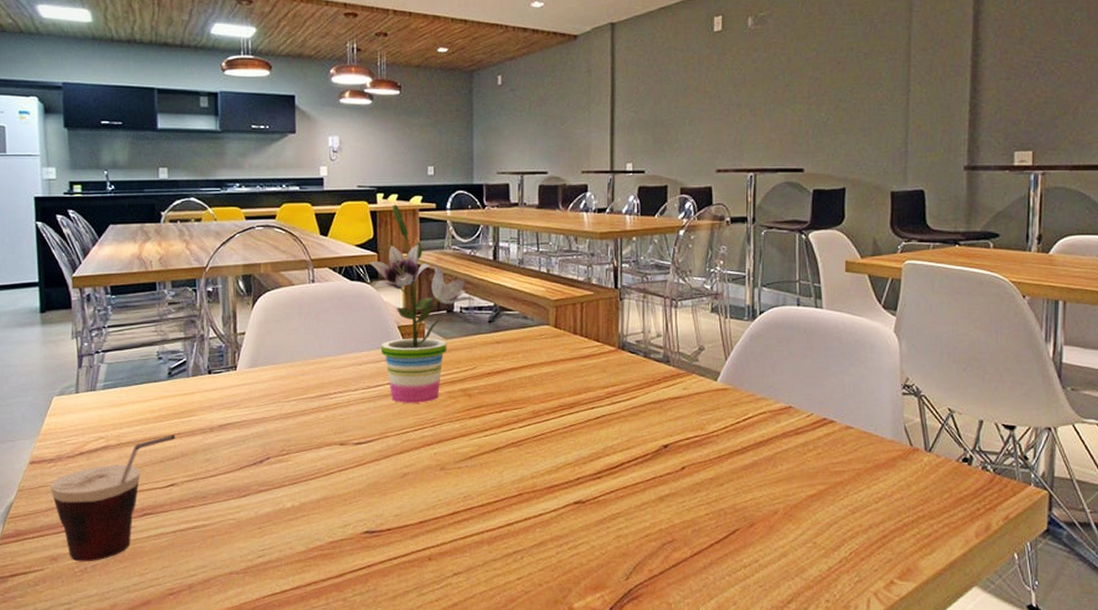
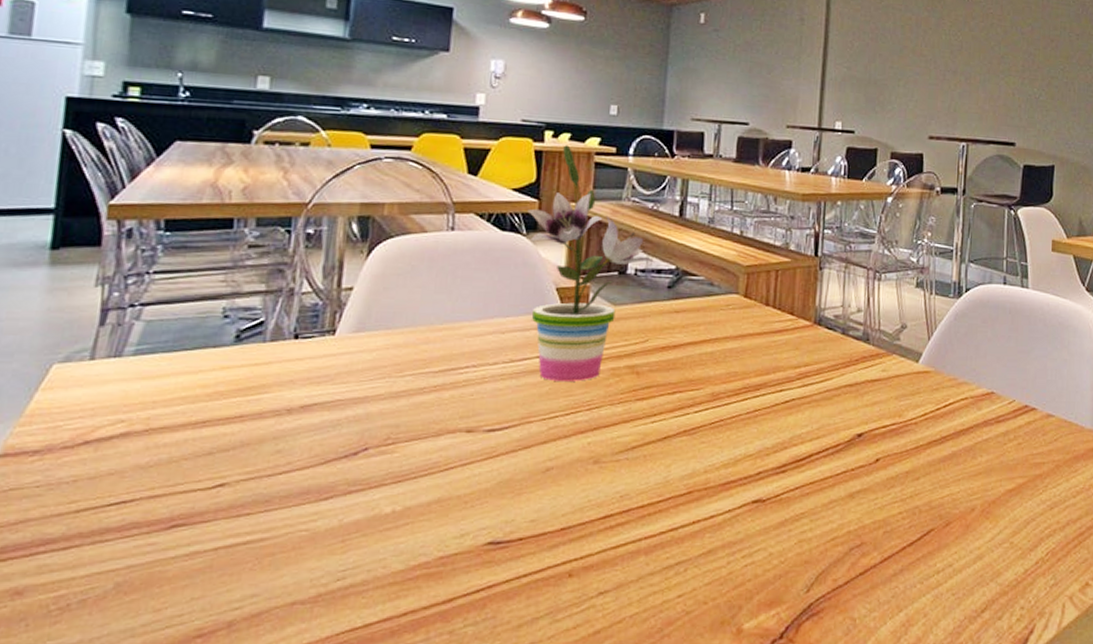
cup: present [50,435,176,562] -> none [27,418,236,596]

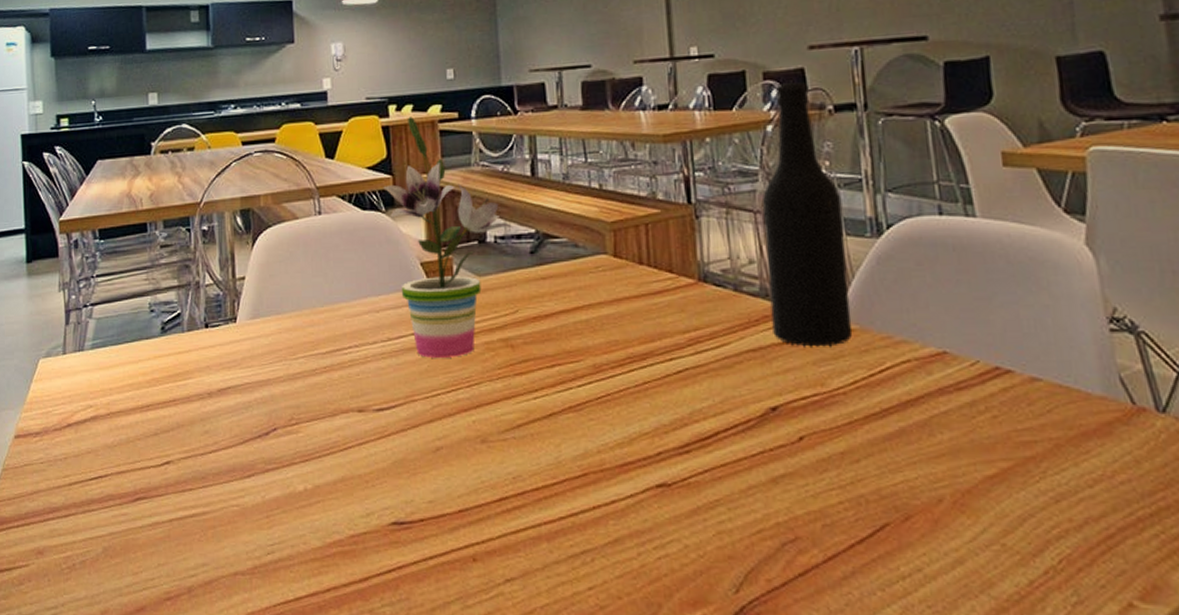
bottle: none [868,164,936,386] -> present [762,82,853,349]

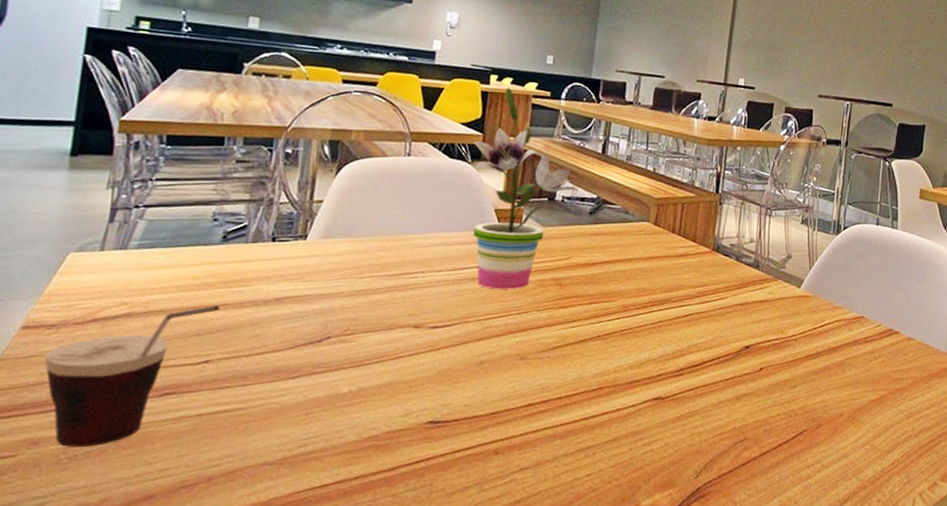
cup: none [36,402,171,557] -> present [44,305,220,448]
bottle: present [762,82,853,349] -> none [757,117,820,307]

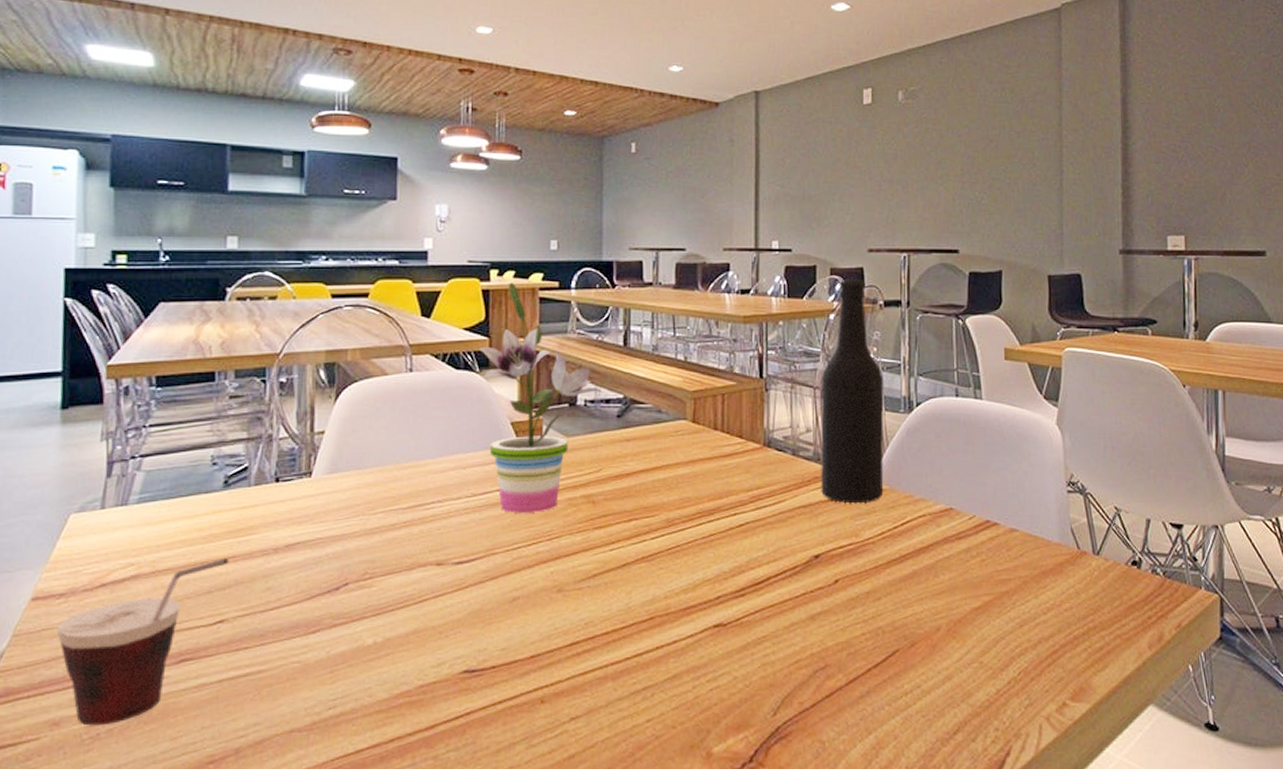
bottle: none [757,117,820,307] -> present [821,279,884,505]

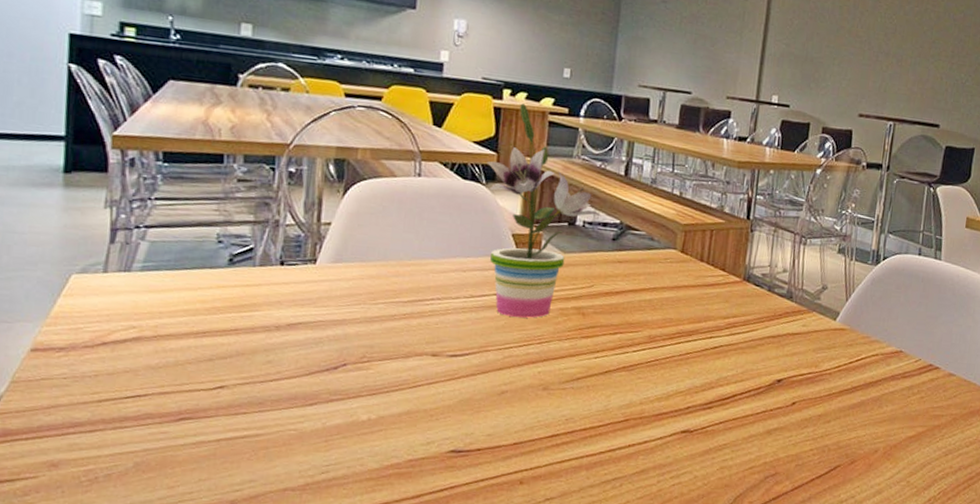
cup: present [57,558,229,726] -> none [56,330,231,471]
bottle: present [821,279,884,505] -> none [790,139,858,340]

